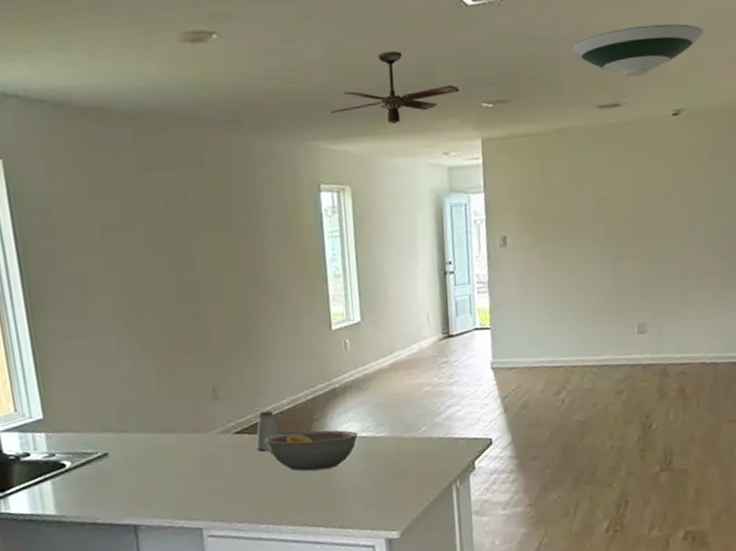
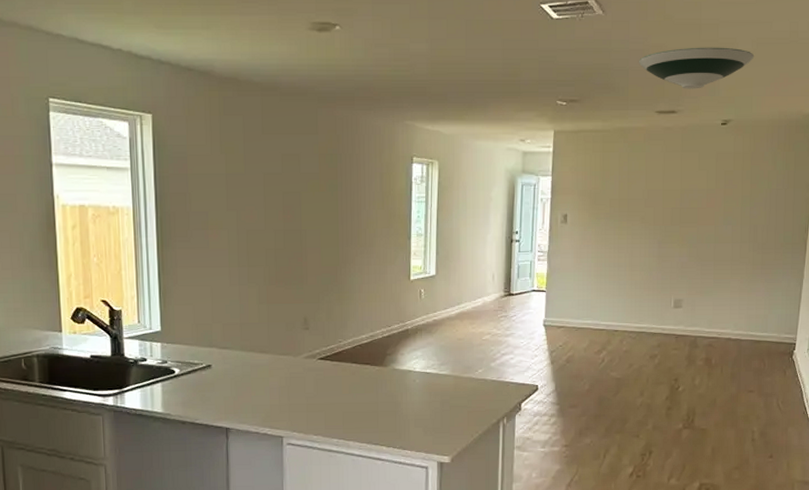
saltshaker: present [255,410,279,451] -> none [335,343,356,376]
bowl: present [265,430,358,471] -> none [344,363,424,397]
ceiling fan: present [330,51,460,124] -> none [428,52,540,112]

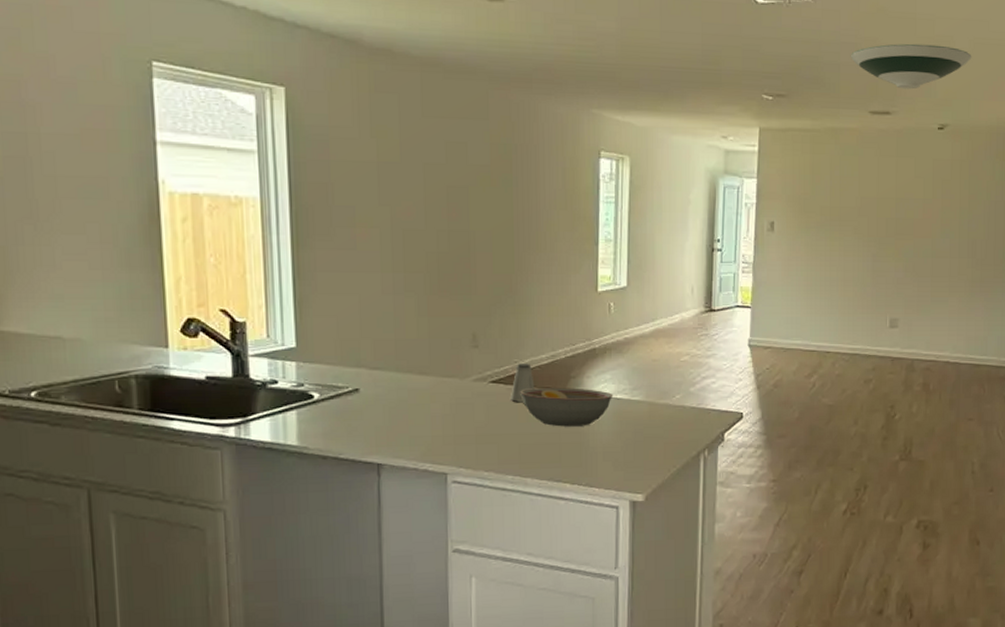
saltshaker: none [335,343,356,376] -> present [509,363,535,402]
bowl: none [344,363,424,397] -> present [520,388,613,427]

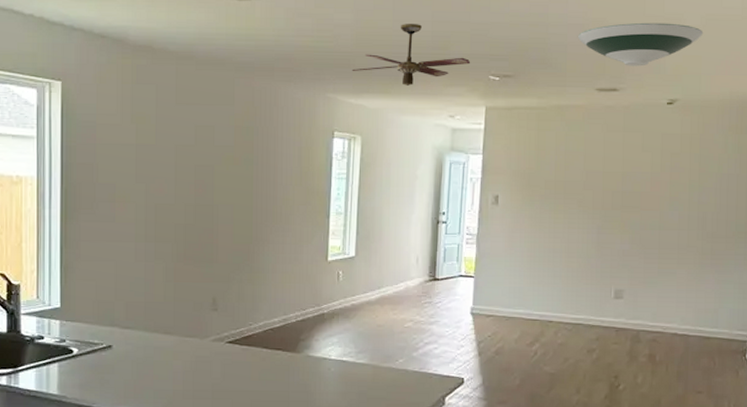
saltshaker: present [509,363,535,402] -> none [244,326,267,361]
bowl: present [520,388,613,427] -> none [254,349,340,386]
ceiling fan: none [617,35,743,103] -> present [351,24,471,86]

